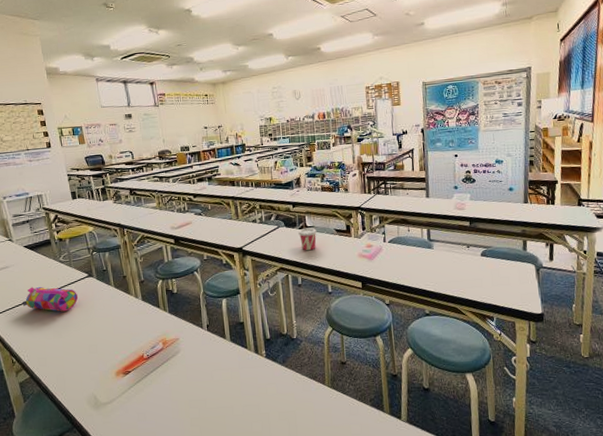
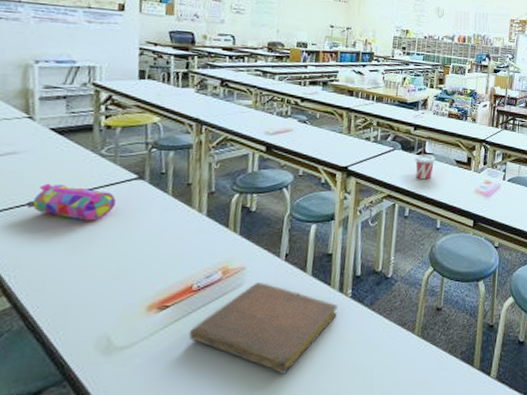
notebook: none [148,349,257,421] -> present [188,282,338,375]

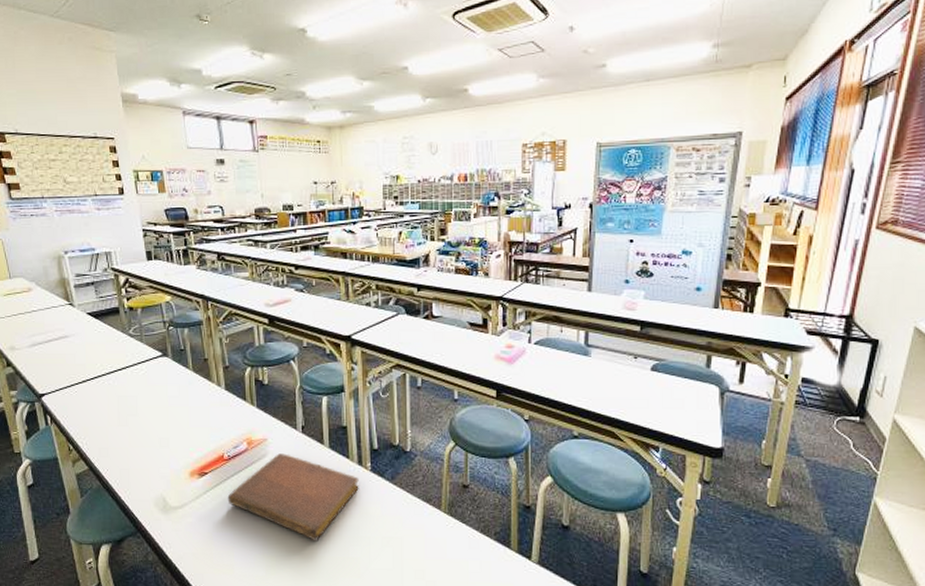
pencil case: present [26,183,116,221] -> none [83,363,148,395]
cup: present [415,154,436,180] -> none [422,317,445,346]

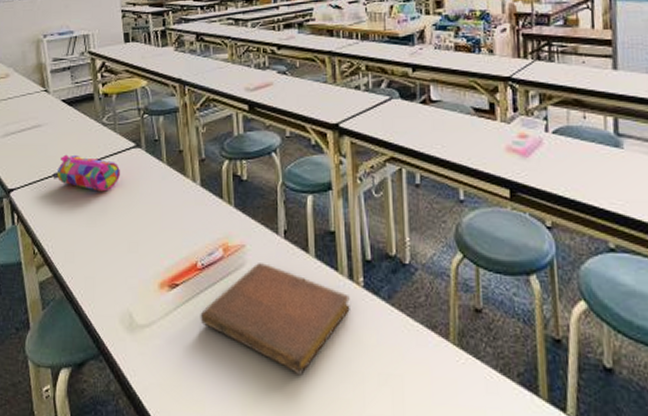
pencil case: none [83,363,148,395] -> present [53,154,120,192]

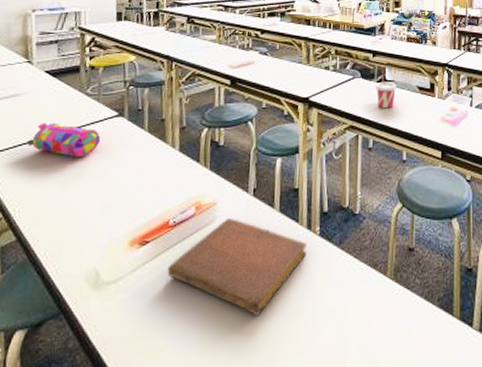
cup: none [418,102,446,136] -> present [375,81,397,109]

